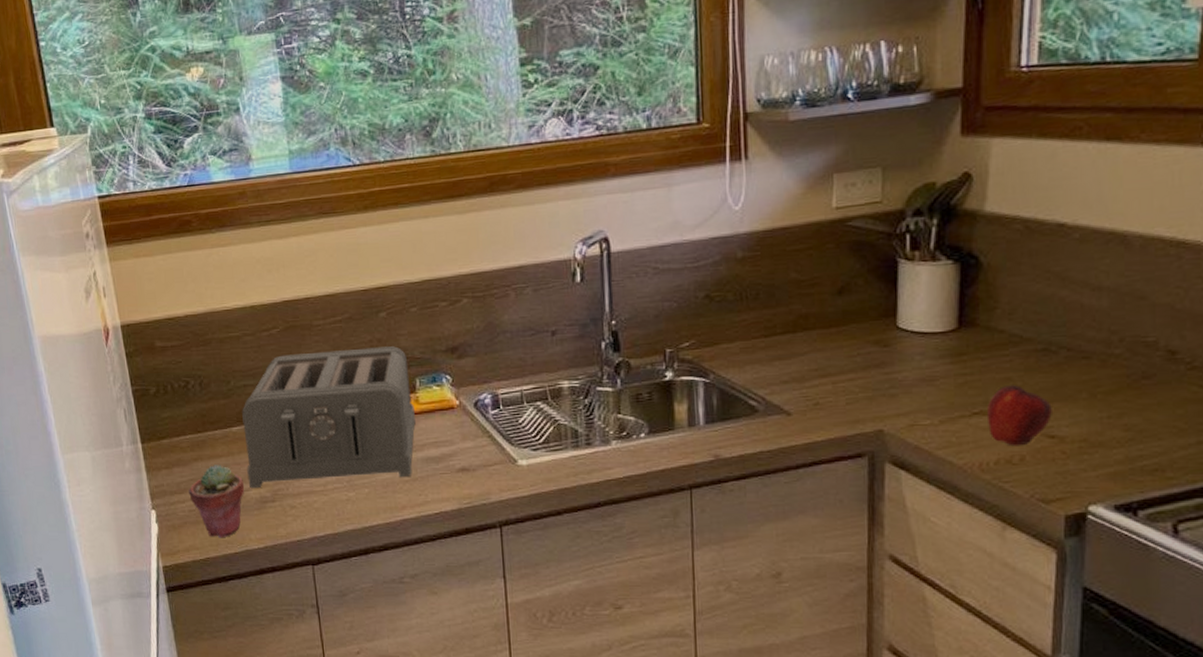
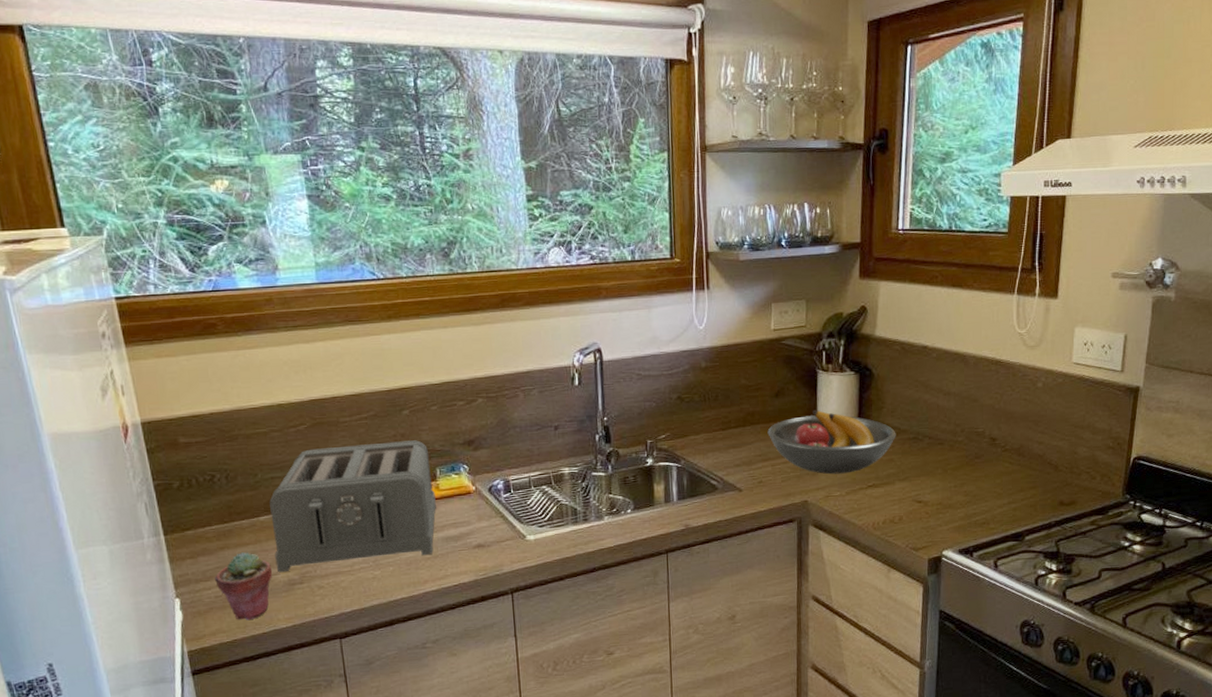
fruit bowl: none [826,310,1016,397] -> present [767,409,896,475]
apple: present [988,385,1052,447] -> none [878,464,920,510]

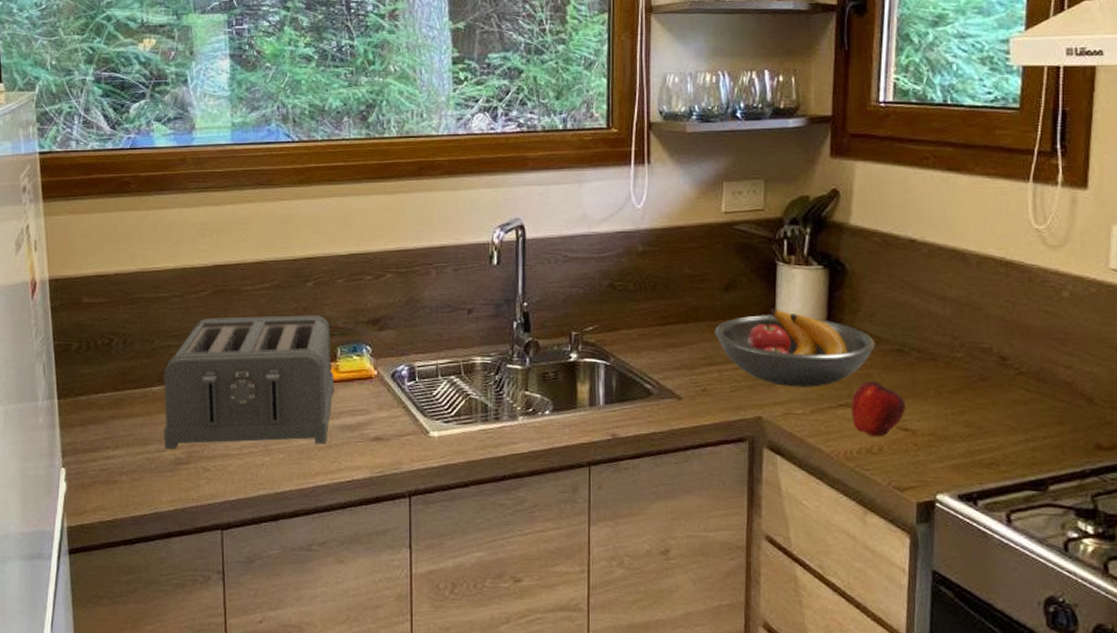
potted succulent: present [215,552,273,621] -> none [102,424,160,500]
apple: none [878,464,920,510] -> present [852,381,906,437]

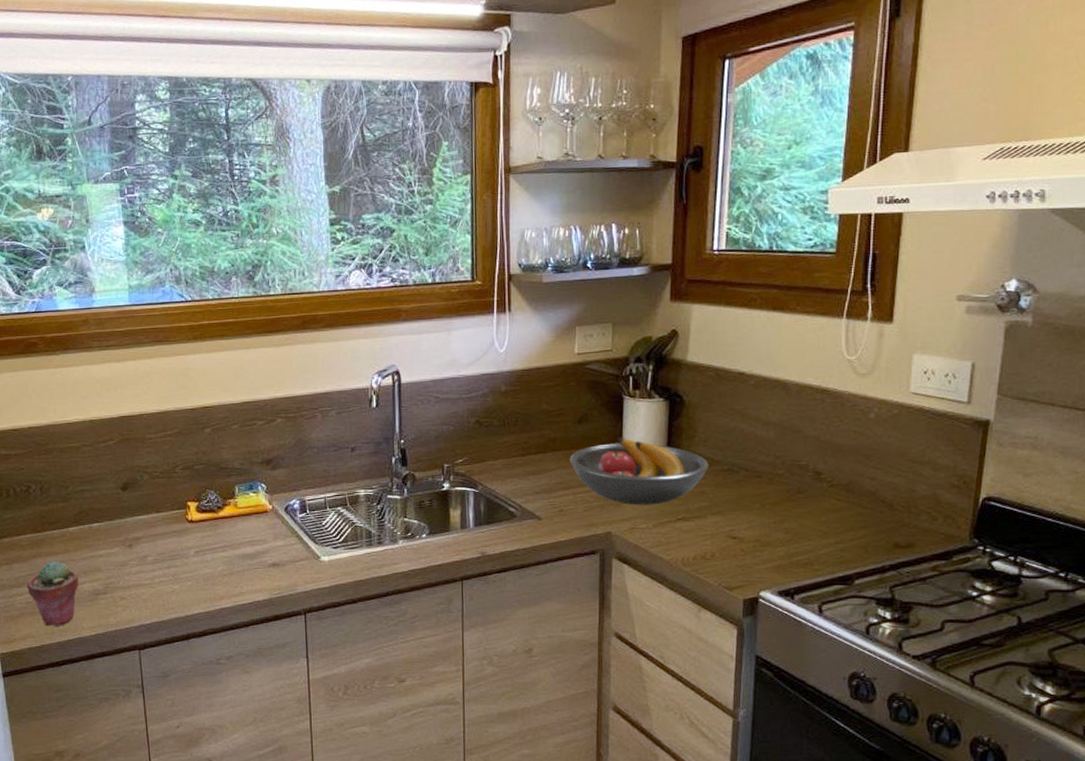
potted succulent: none [102,424,160,500] -> present [27,561,79,627]
toaster: present [164,315,334,450] -> none [79,458,234,582]
apple: present [852,381,906,437] -> none [688,497,734,545]

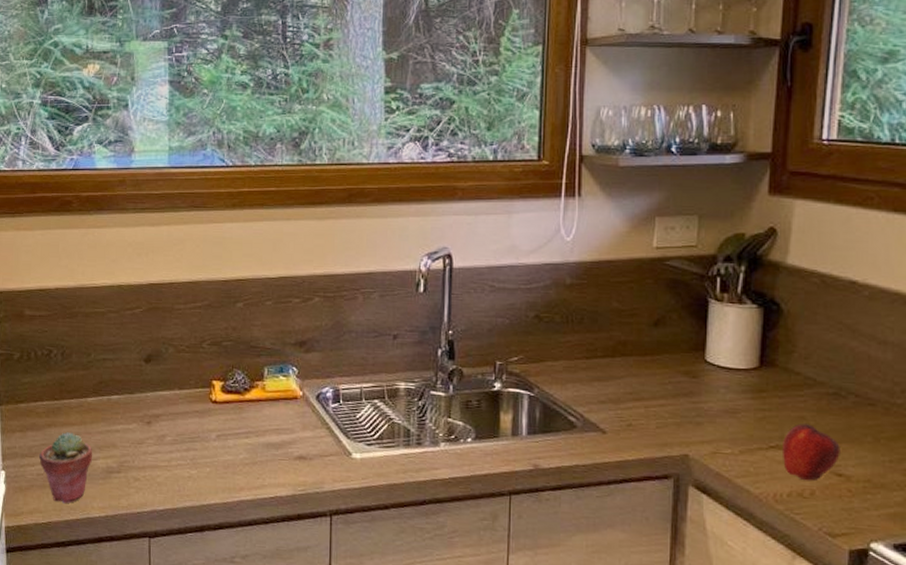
fruit bowl: present [569,437,709,506] -> none [642,345,810,428]
apple: none [688,497,734,545] -> present [783,423,840,481]

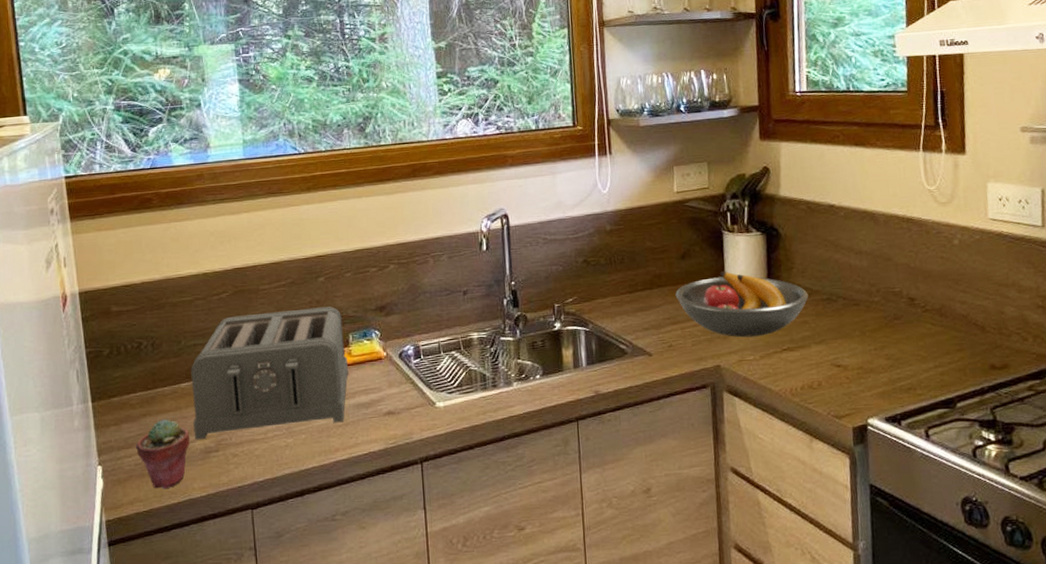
toaster: none [97,334,261,460] -> present [191,306,348,440]
fruit bowl: none [642,345,810,428] -> present [675,271,809,338]
apple: present [783,423,840,481] -> none [793,327,837,375]

